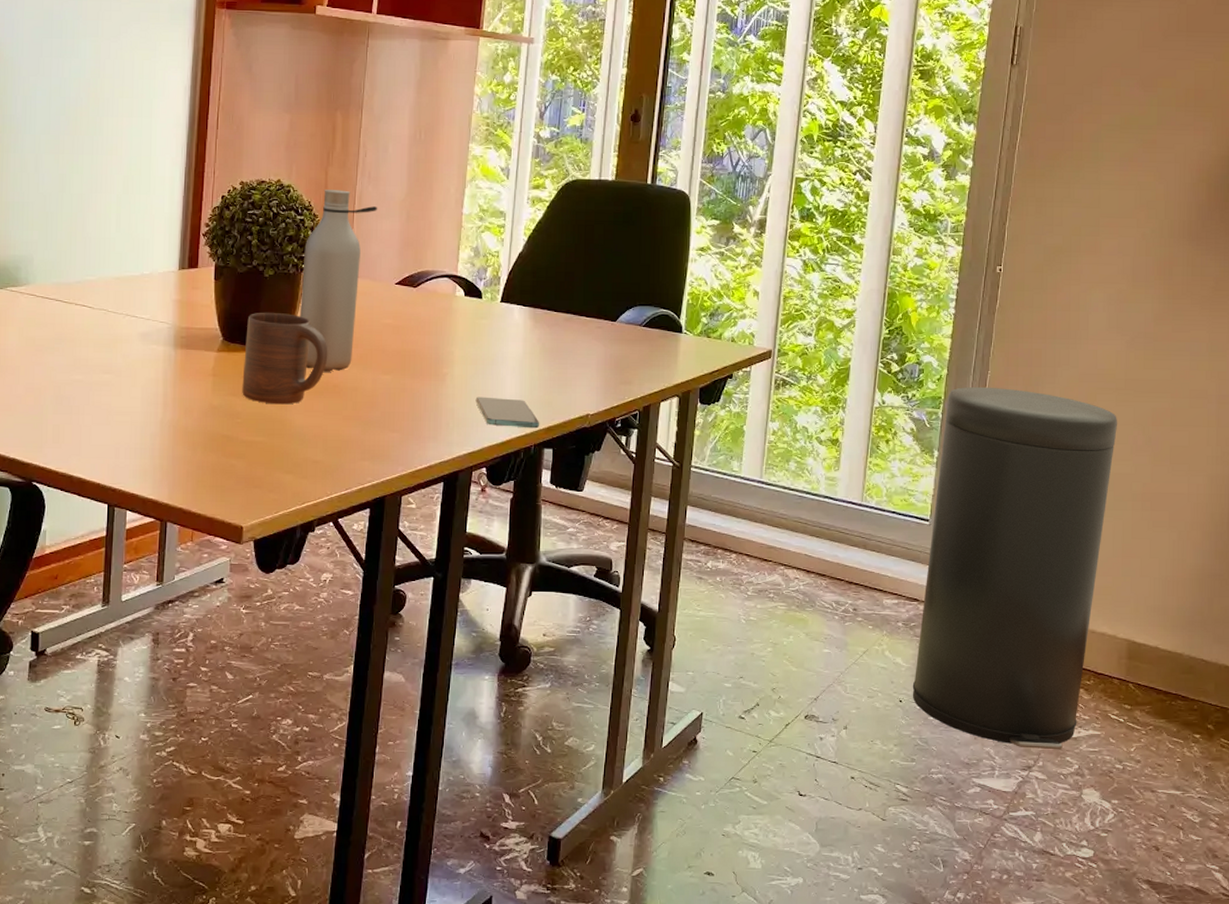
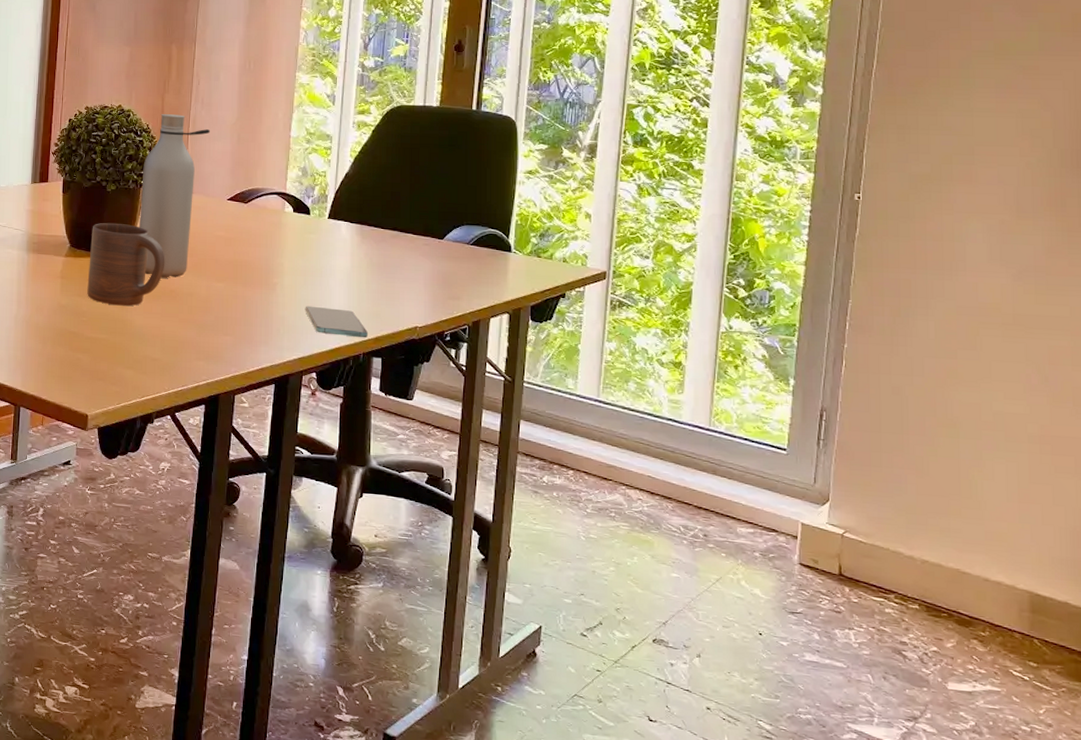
pedal bin: present [912,387,1118,750] -> none [773,315,1007,704]

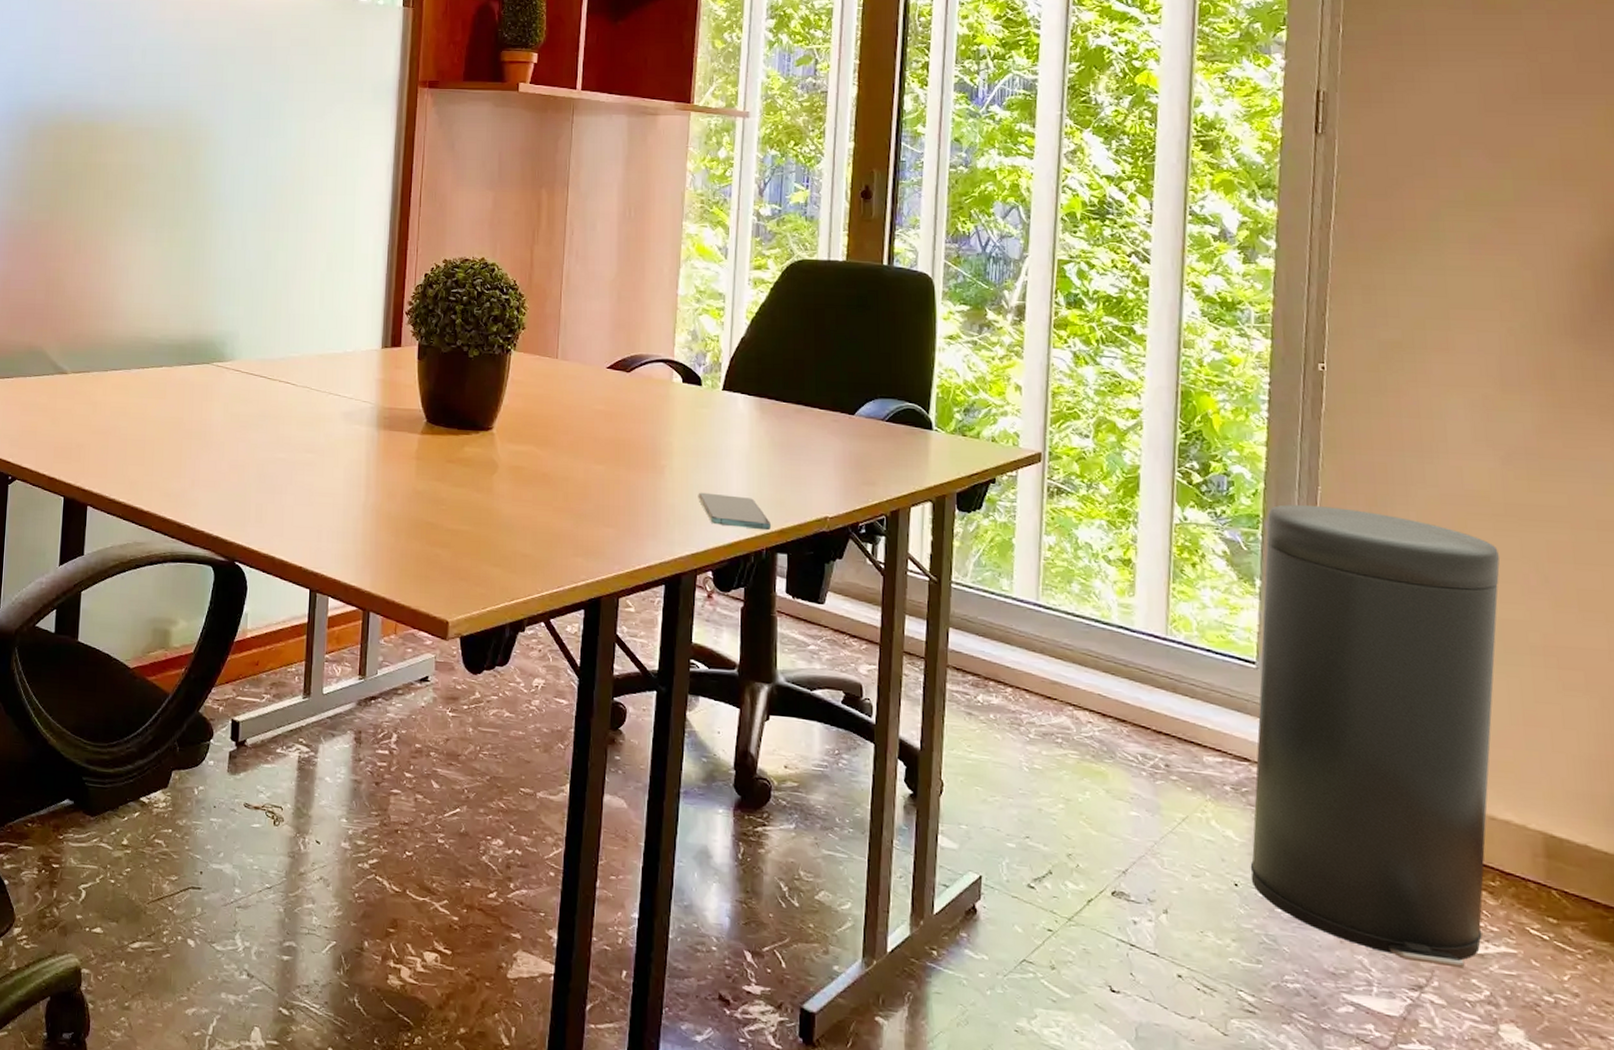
cup: present [87,223,165,306] -> none [447,394,537,492]
water bottle: present [140,114,211,278] -> none [507,268,587,459]
pedal bin: none [773,315,1007,704] -> present [1250,504,1500,969]

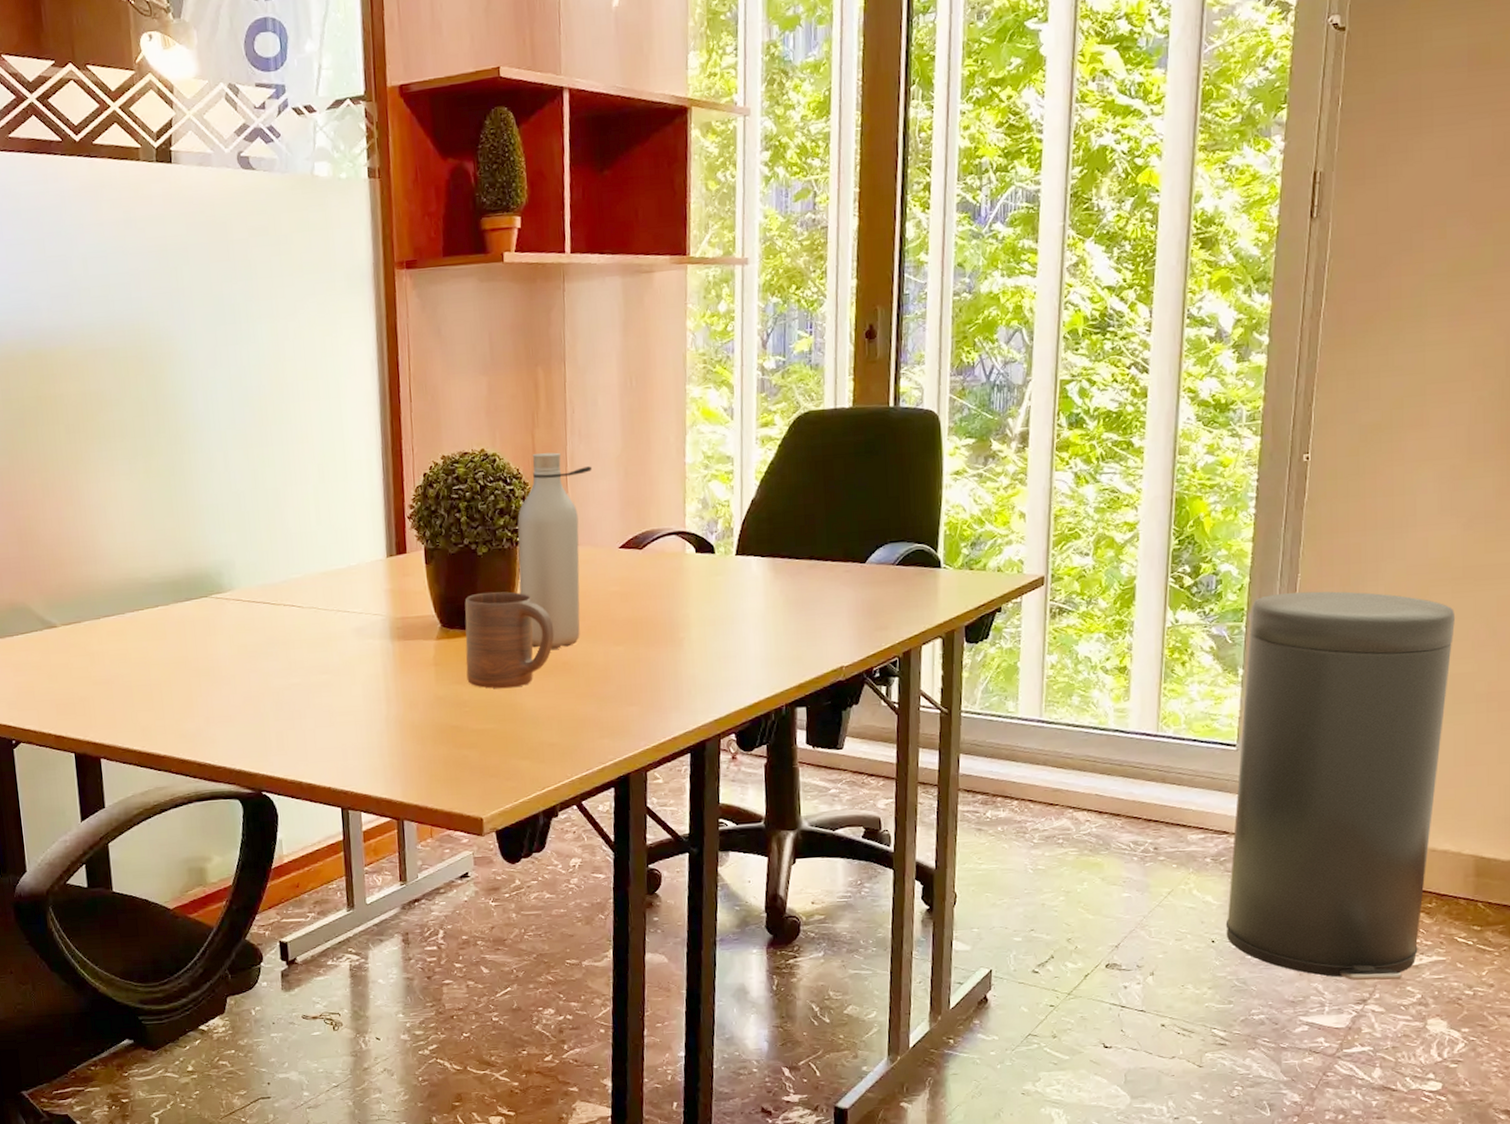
cup: none [447,394,537,492] -> present [464,591,554,689]
water bottle: none [507,268,587,459] -> present [517,452,593,649]
smartphone: present [698,492,772,531] -> none [717,658,790,689]

